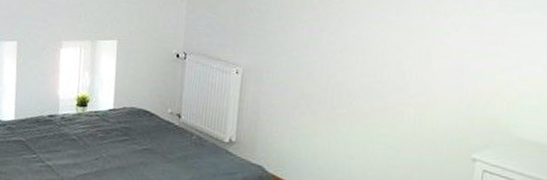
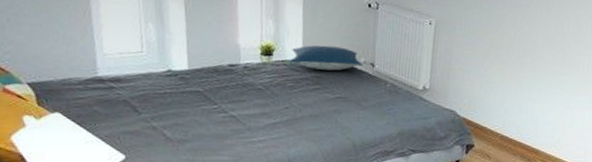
pillow: none [102,96,170,122] -> present [290,45,363,71]

